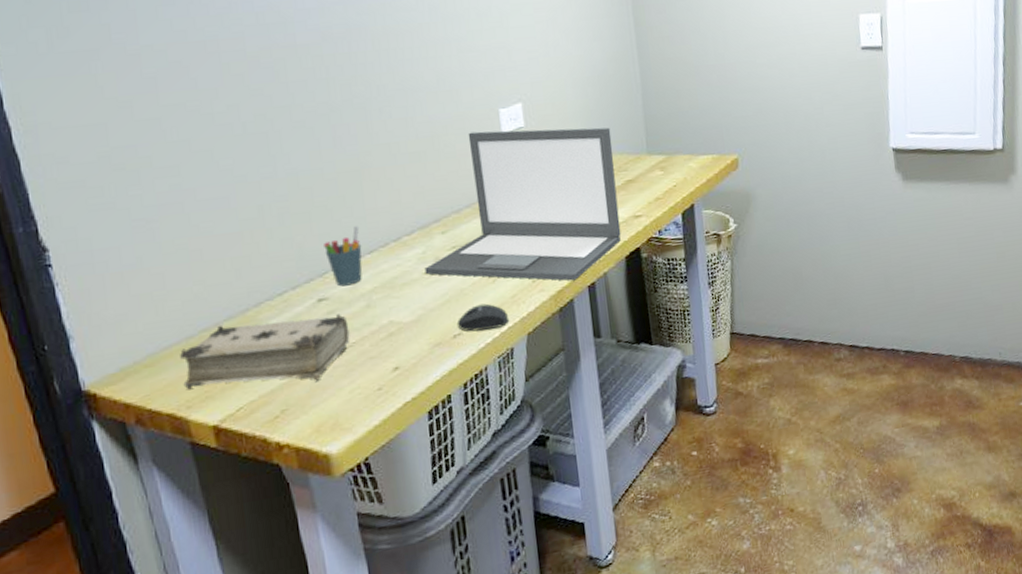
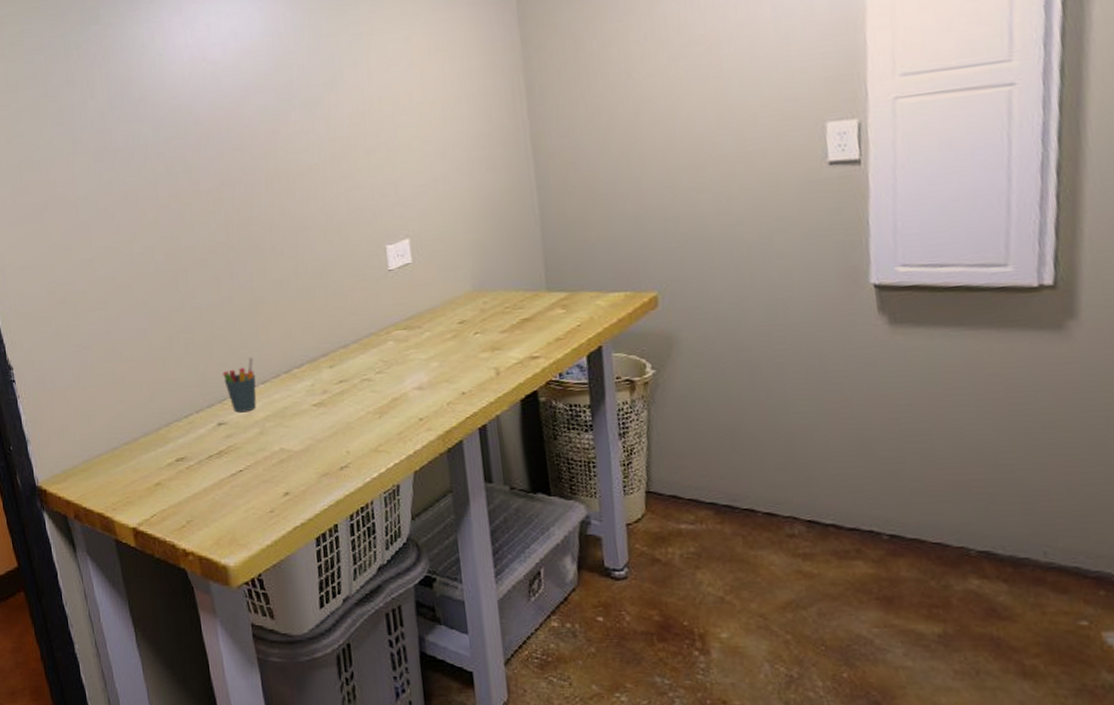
book: present [180,314,350,390] -> none [107,438,246,498]
laptop: present [424,127,621,281] -> none [313,263,516,422]
mouse: present [456,303,510,332] -> none [343,438,396,465]

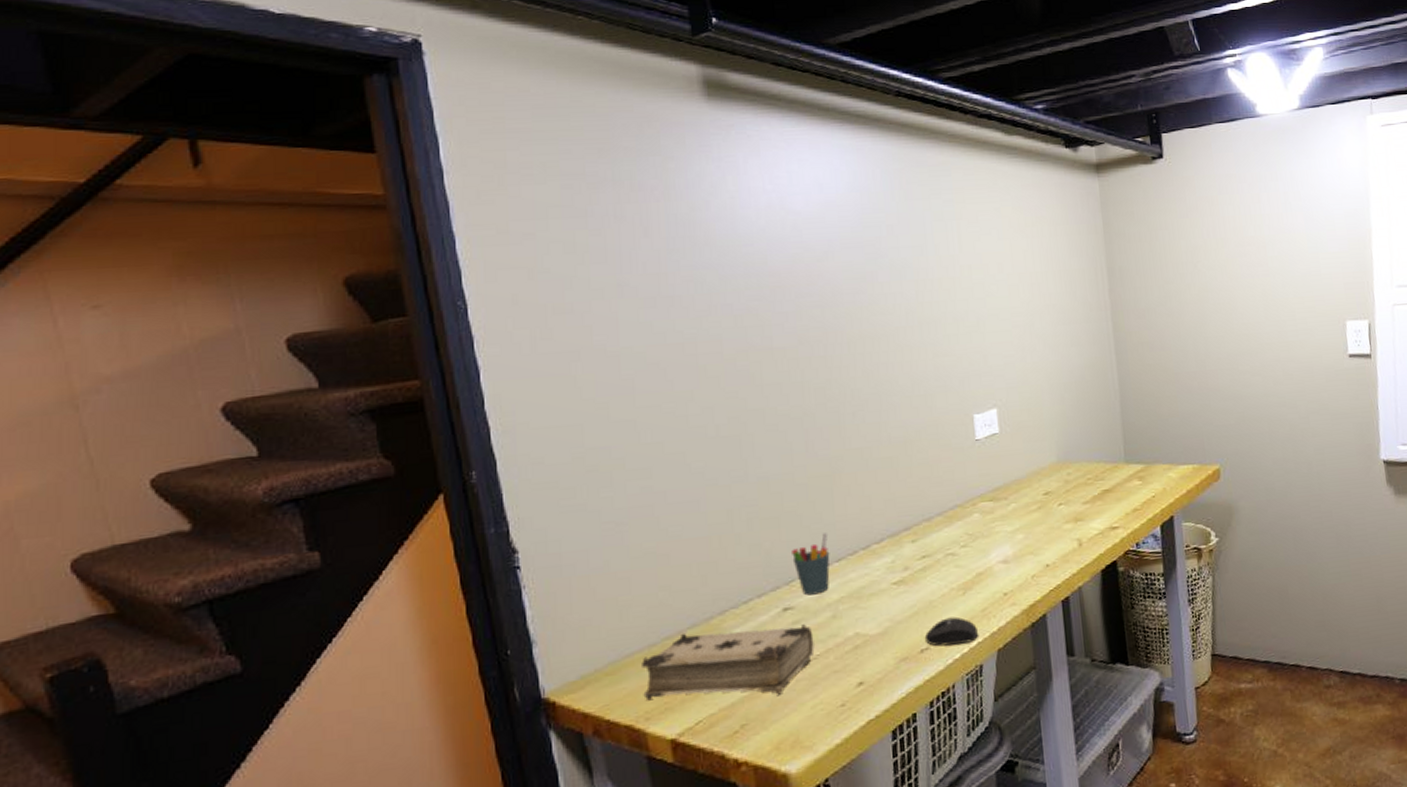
book: none [107,438,246,498] -> present [642,624,815,701]
mouse: none [343,438,396,465] -> present [924,616,979,646]

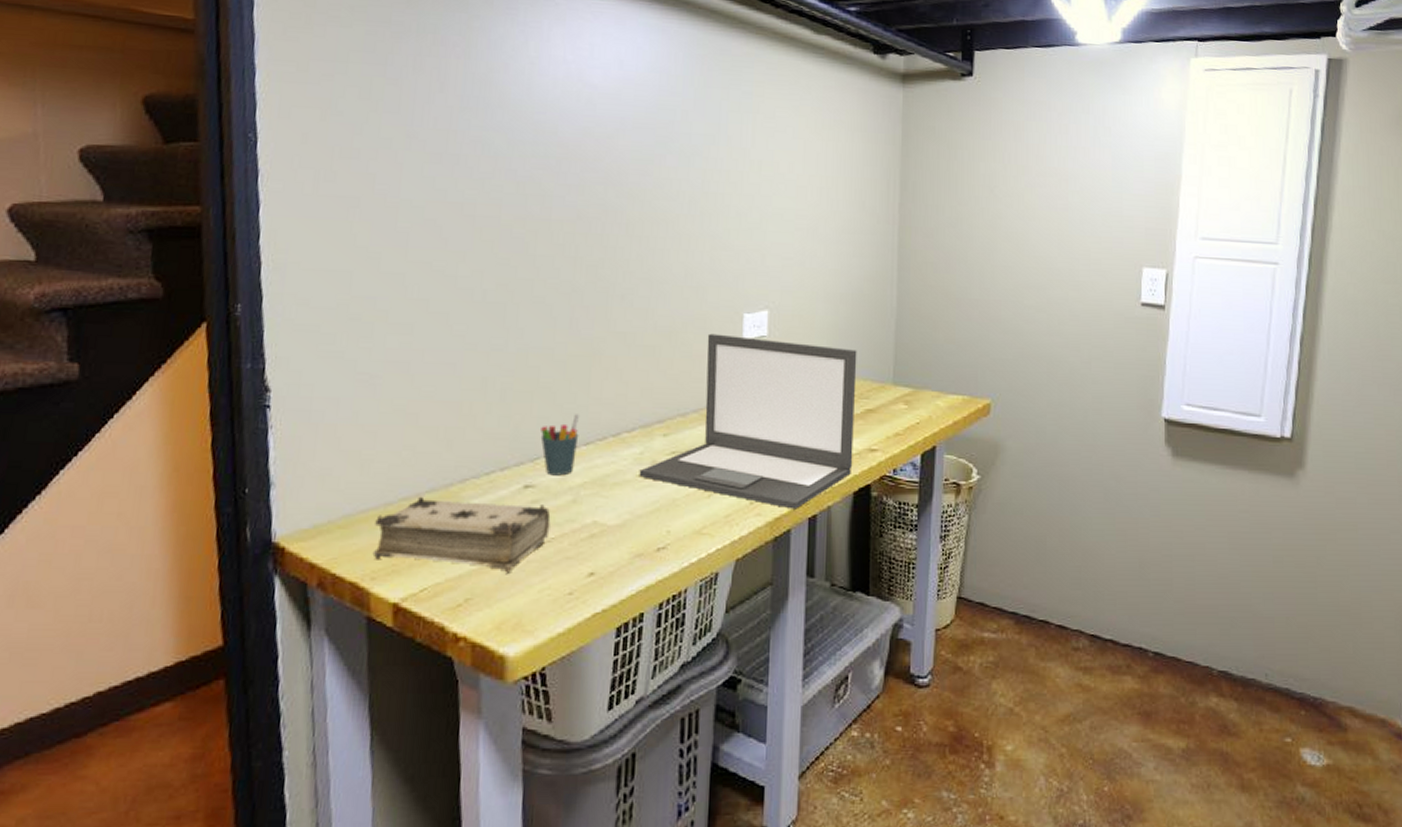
laptop: none [893,434,1097,595] -> present [639,333,857,509]
mouse: present [924,616,979,646] -> none [662,519,719,548]

